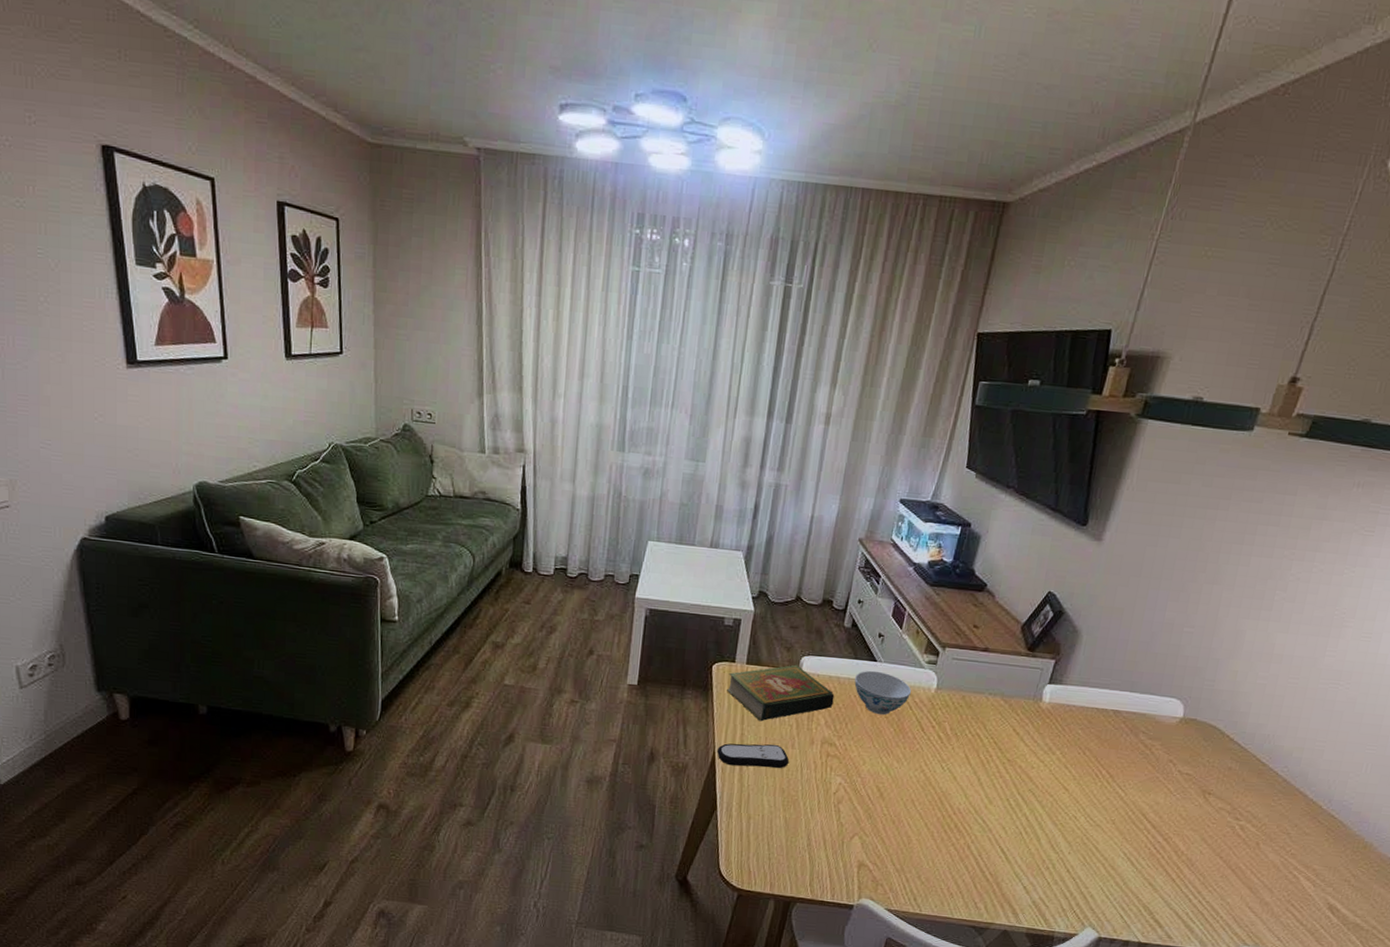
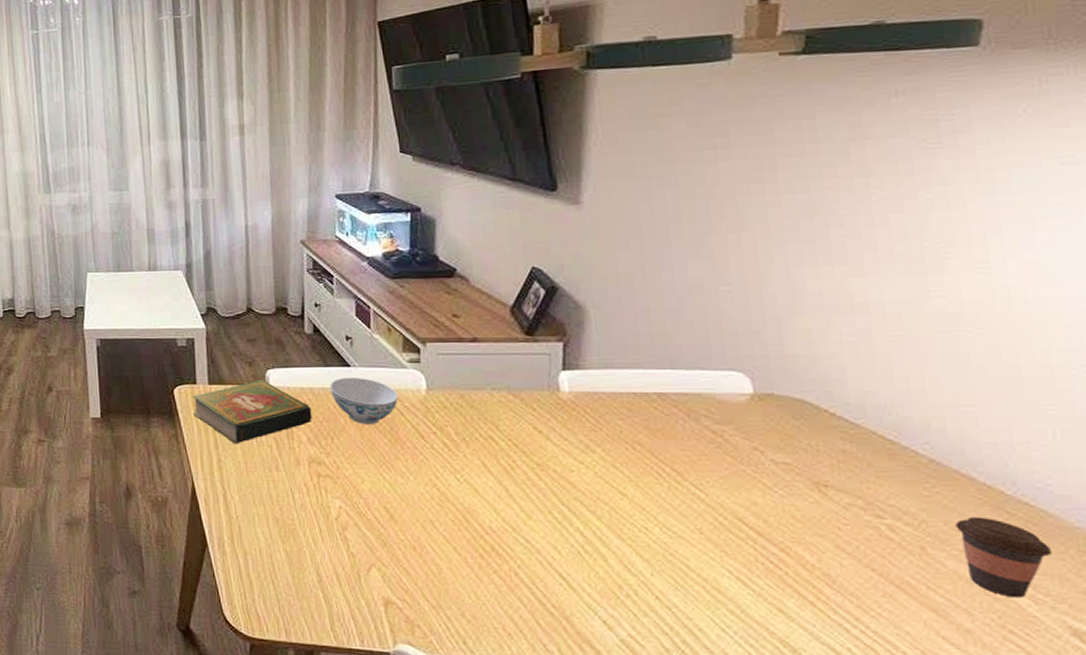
remote control: present [717,743,790,768] -> none [196,468,277,496]
coffee cup: none [1280,823,1337,882] -> present [955,516,1053,598]

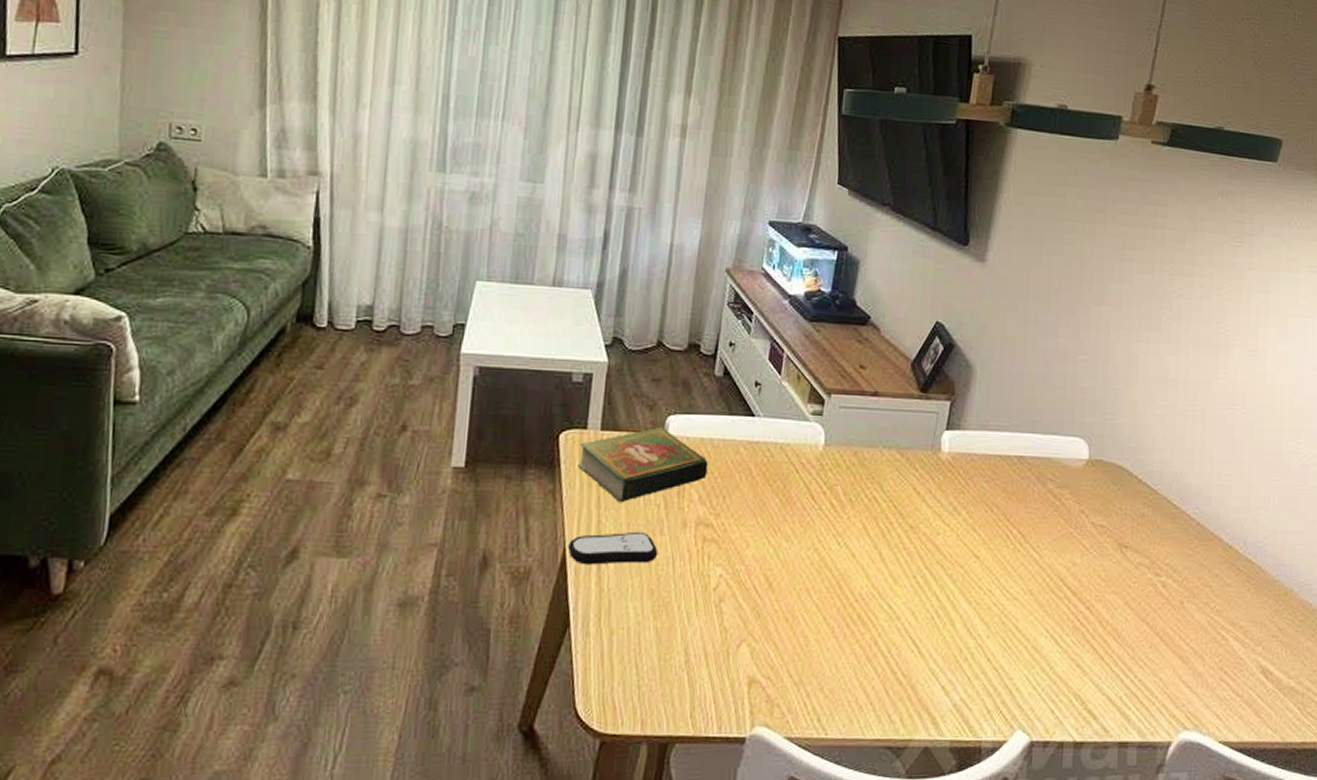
remote control: none [196,468,277,496] -> present [568,531,659,565]
bowl: present [330,377,398,425] -> none [730,428,796,483]
coffee cup: present [955,516,1053,598] -> none [1205,573,1260,643]

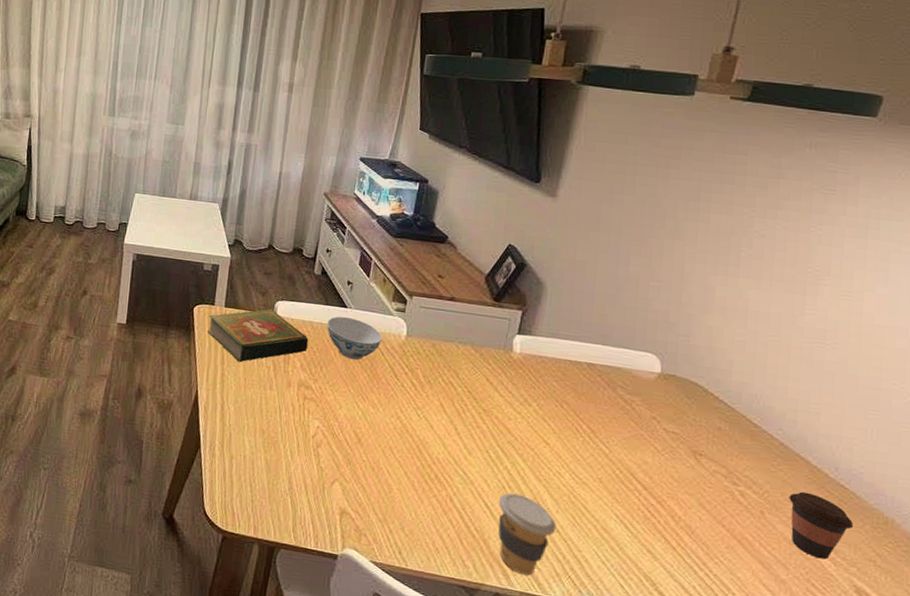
remote control: present [568,531,659,565] -> none [200,382,268,409]
bowl: none [730,428,796,483] -> present [327,316,382,361]
coffee cup: none [926,623,988,719] -> present [498,493,557,576]
coffee cup: none [1205,573,1260,643] -> present [789,491,854,560]

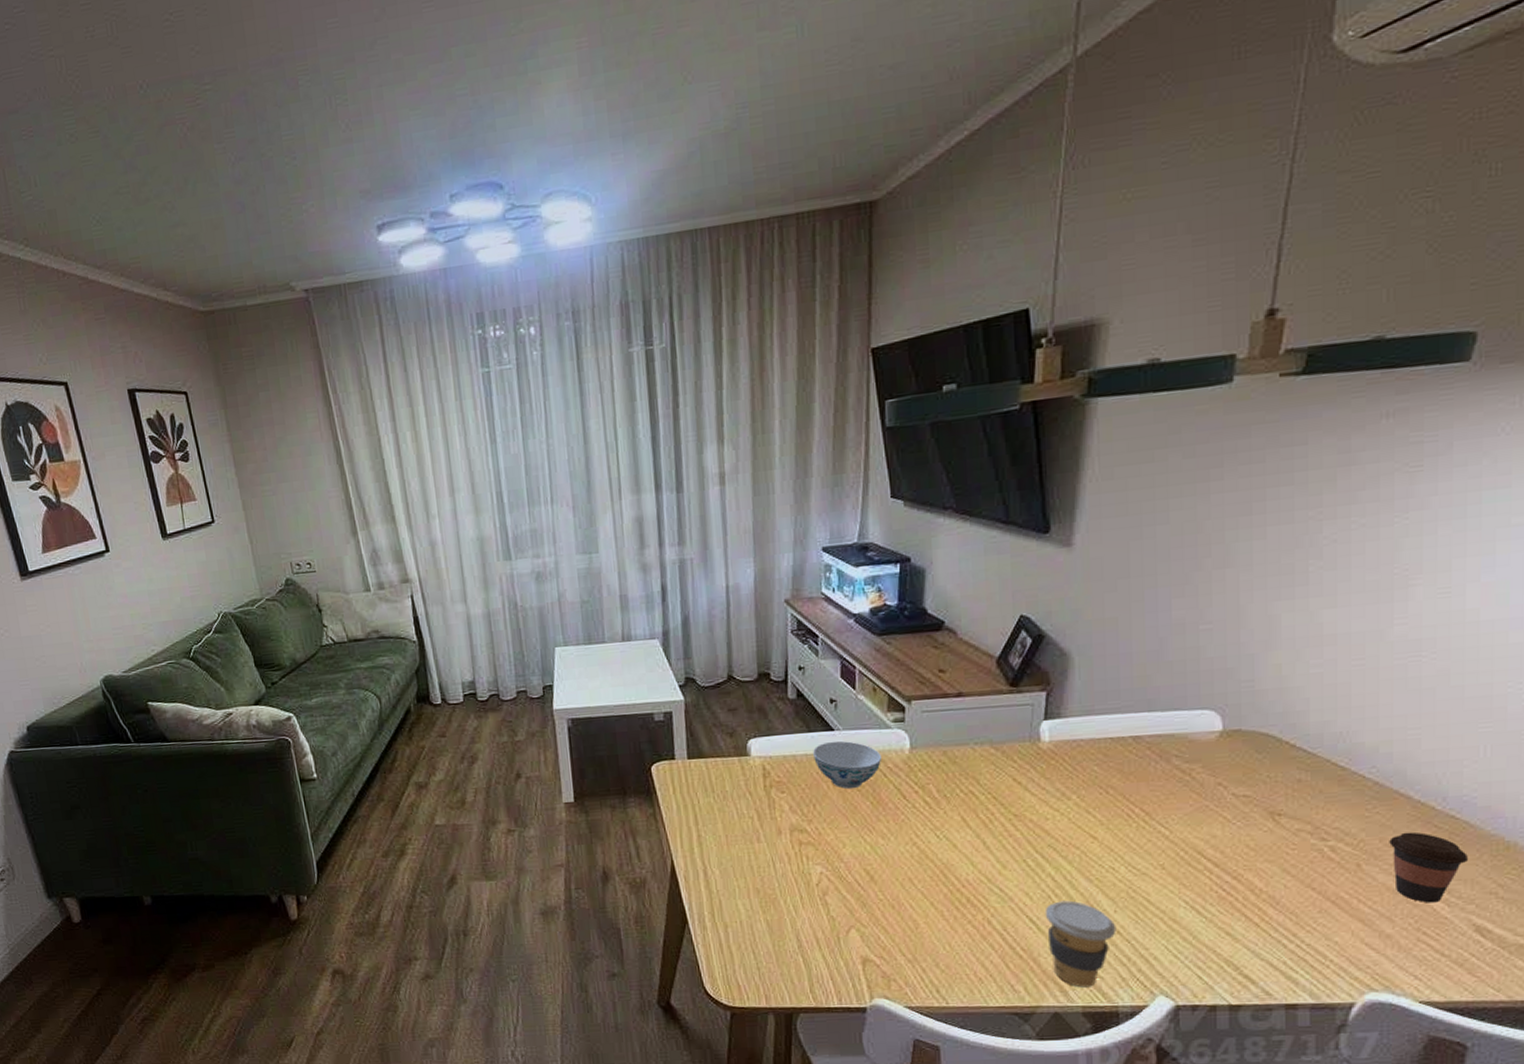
book: present [207,308,309,363] -> none [671,750,795,819]

